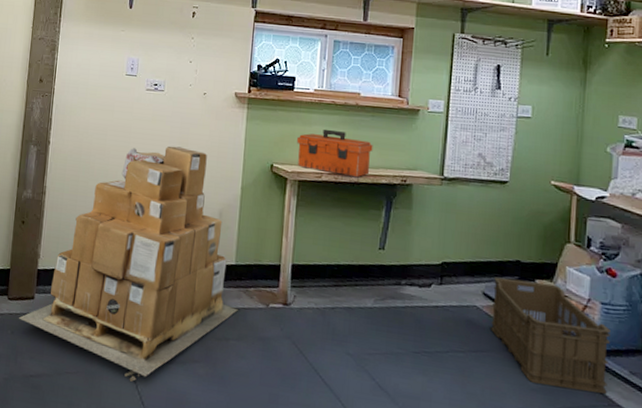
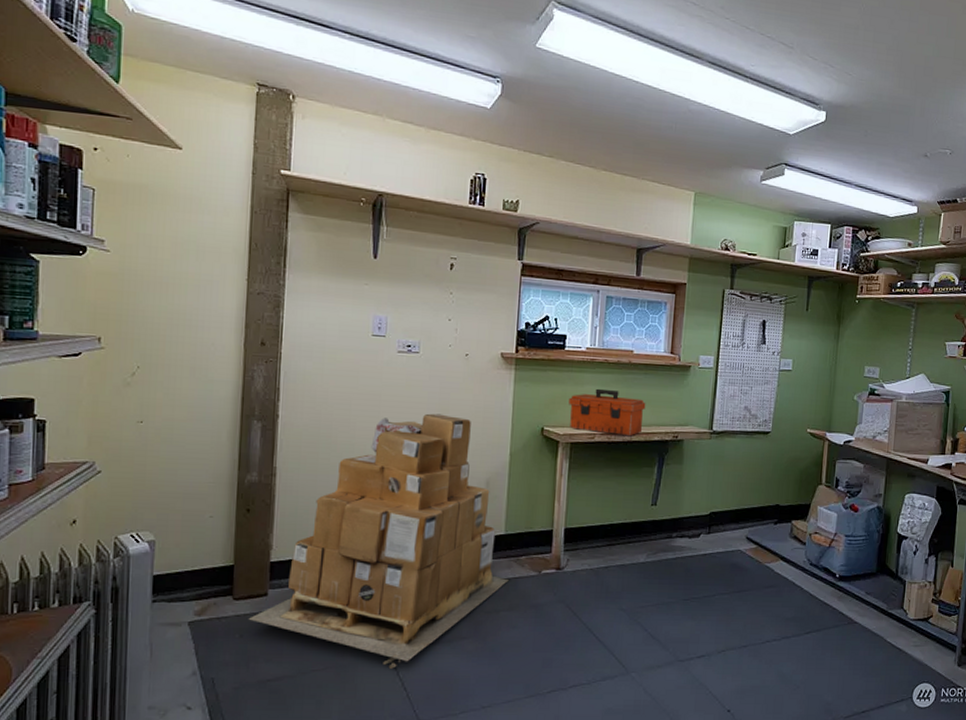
plastic crate: present [491,277,610,394] -> none [753,521,852,615]

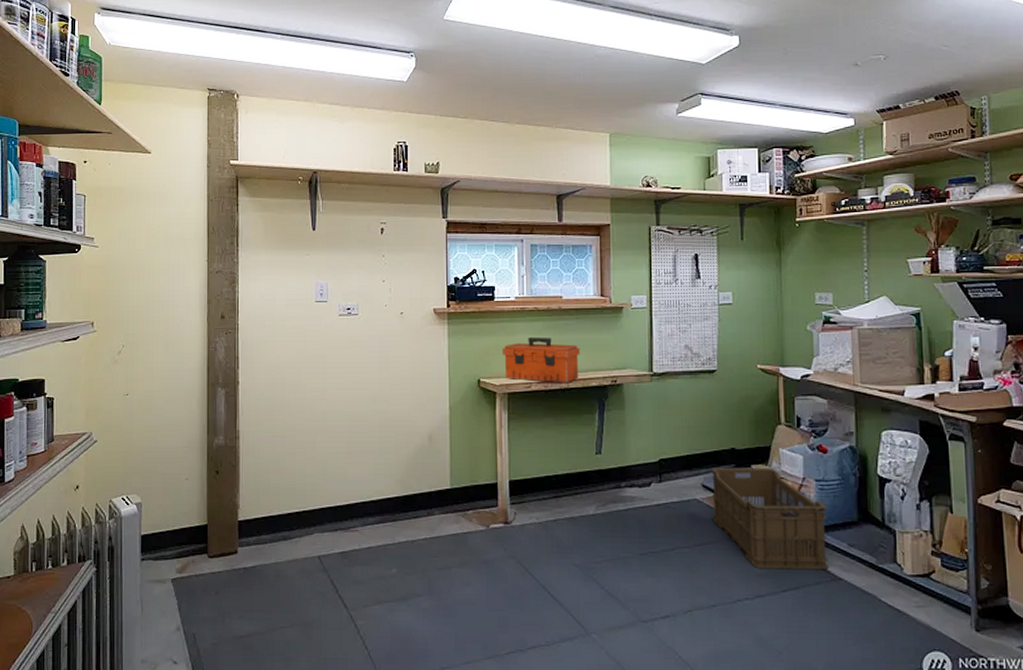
cardboard boxes: present [248,413,509,669] -> none [221,372,458,627]
plastic crate: none [753,521,852,615] -> present [712,467,829,570]

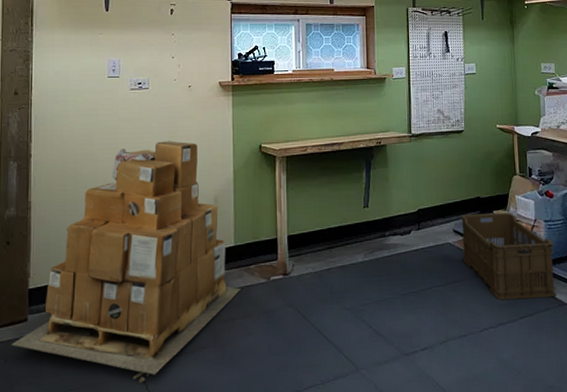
cardboard boxes: none [221,372,458,627] -> present [11,141,241,383]
toolbox: present [502,337,580,383] -> none [281,105,350,146]

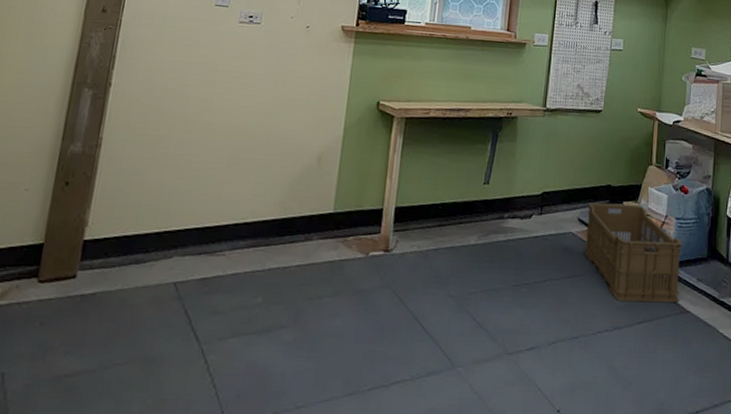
cardboard boxes: present [11,141,241,383] -> none [51,85,334,362]

